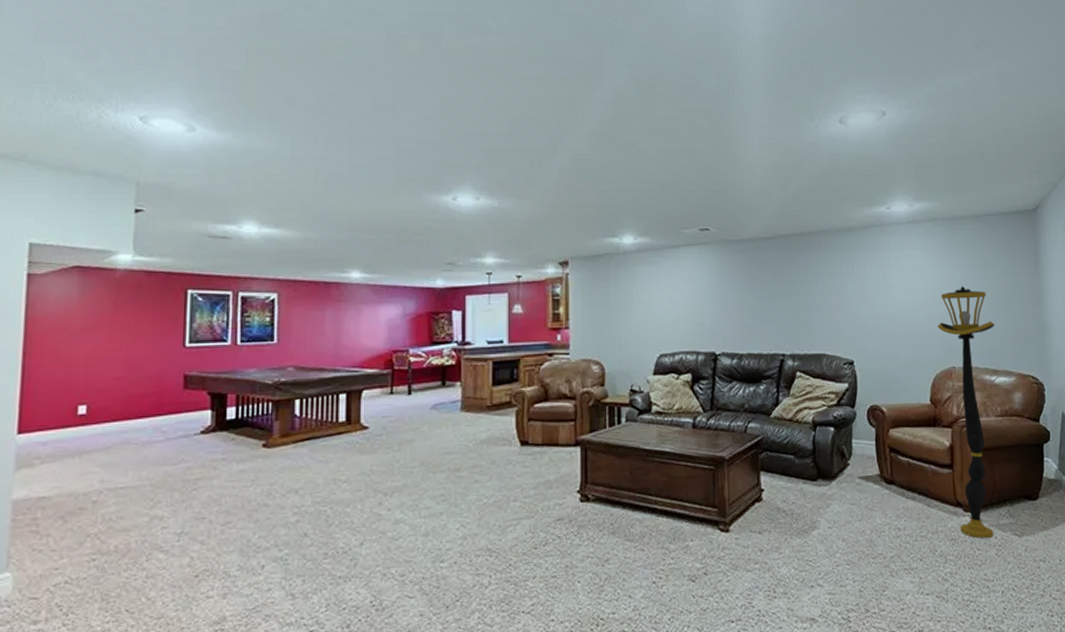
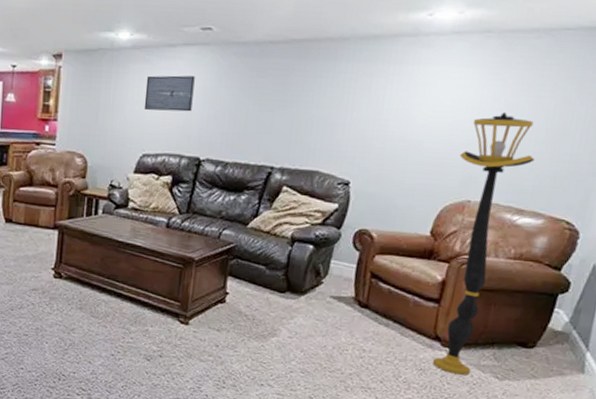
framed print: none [654,274,701,310] -> present [144,75,195,112]

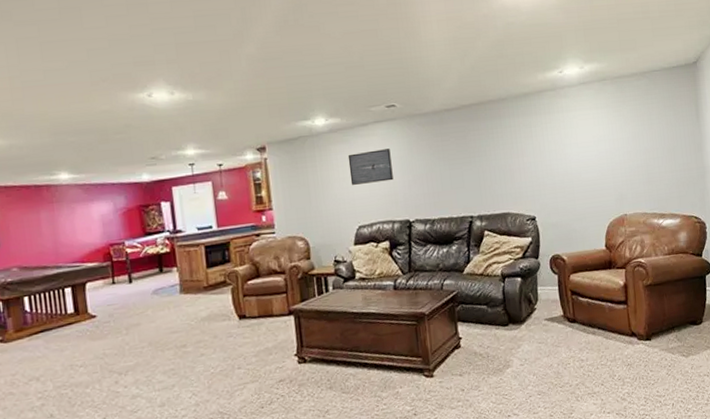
floor lamp: present [432,111,534,375] -> none [609,139,665,362]

